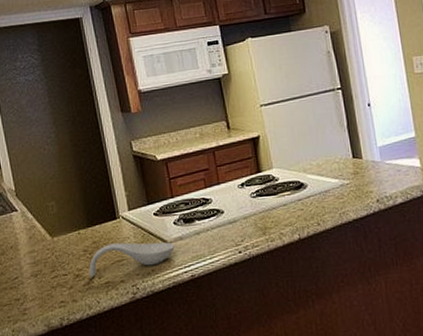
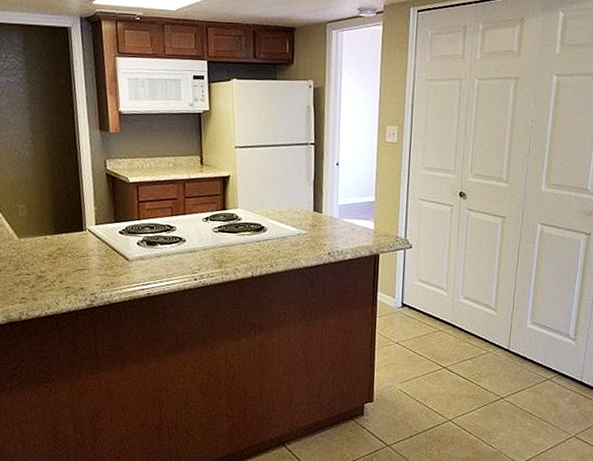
spoon rest: present [89,242,175,277] -> none [52,253,135,281]

